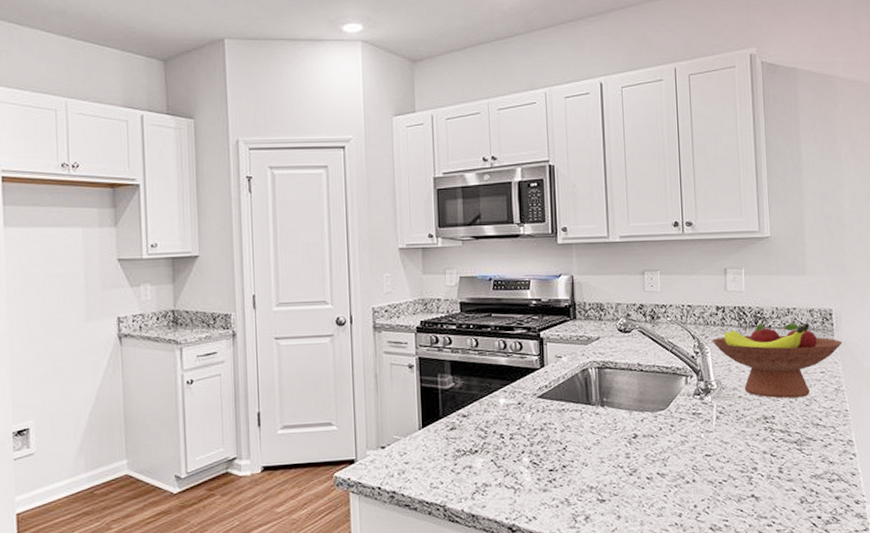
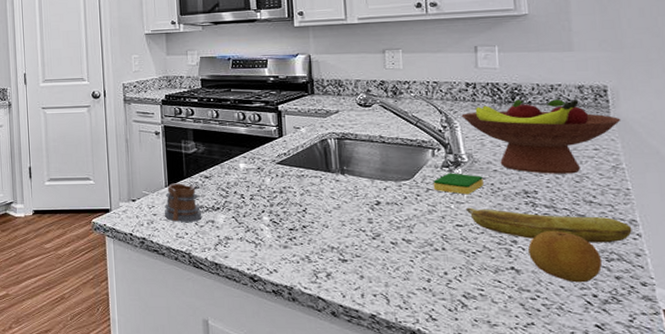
mug: none [418,424,459,470] -> present [164,183,202,222]
dish sponge: none [685,400,730,423] -> present [433,173,483,195]
banana: none [714,436,849,465] -> present [465,207,632,243]
fruit: none [766,454,825,506] -> present [528,230,602,283]

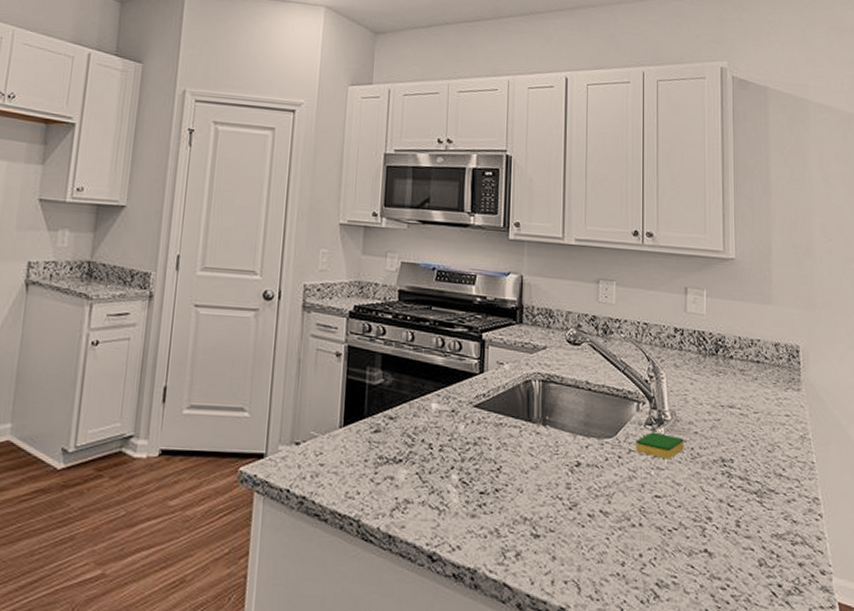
mug: present [164,183,202,222] -> none [334,423,380,478]
fruit bowl: present [461,99,621,174] -> none [668,352,810,442]
banana: present [465,207,632,243] -> none [665,475,815,524]
fruit: present [528,230,602,283] -> none [722,506,787,570]

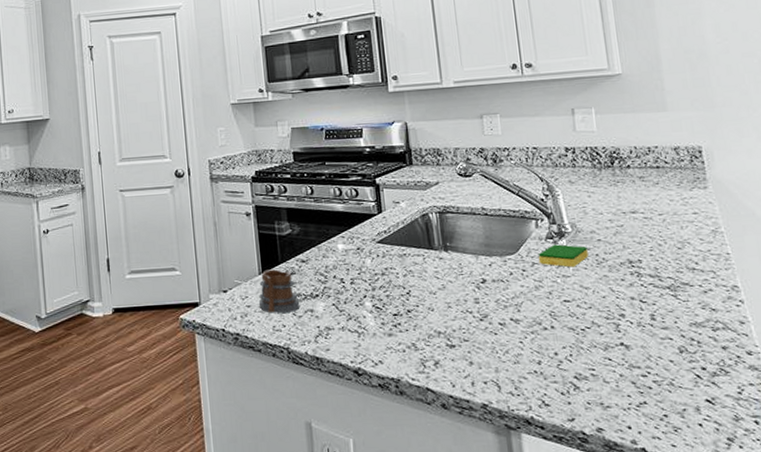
mug: none [334,423,380,478] -> present [259,269,300,313]

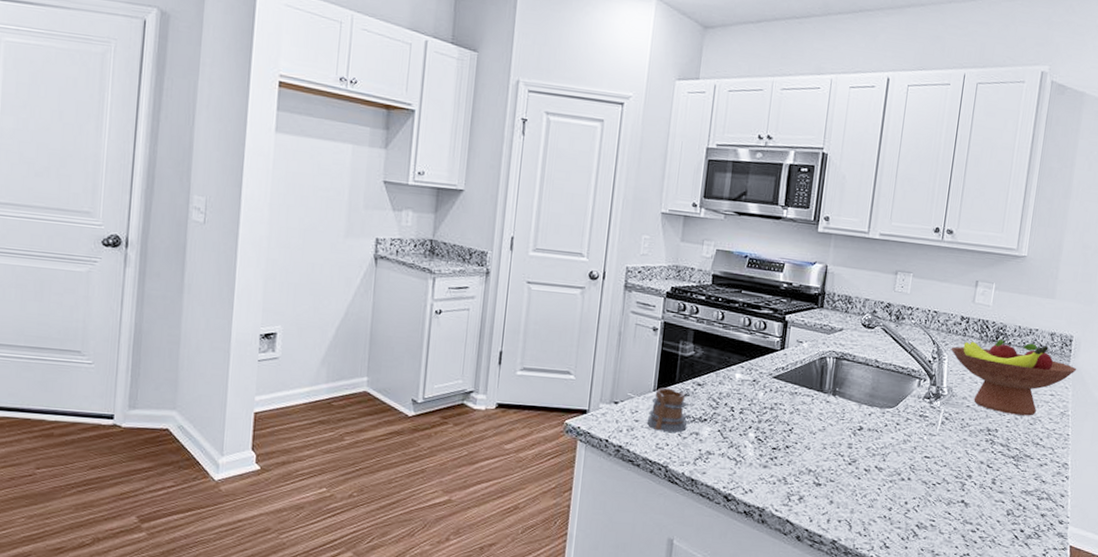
dish sponge: present [538,244,588,268] -> none [912,404,957,428]
fruit bowl: none [562,162,717,242] -> present [951,339,1077,416]

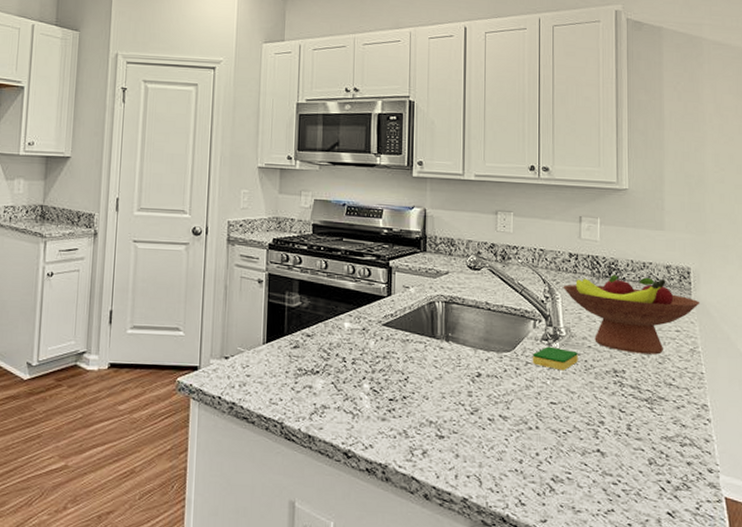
mug: present [648,387,688,433] -> none [259,340,300,386]
dish sponge: none [912,404,957,428] -> present [532,346,578,371]

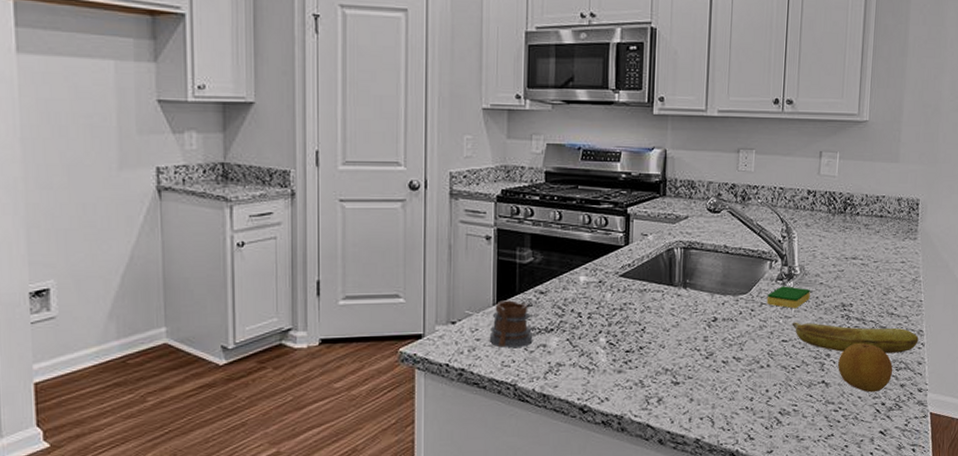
mug: none [259,340,300,386] -> present [490,300,533,348]
banana: none [560,384,703,428] -> present [792,322,919,354]
fruit bowl: present [563,274,700,355] -> none [800,210,926,287]
fruit: none [614,412,676,468] -> present [838,342,892,393]

